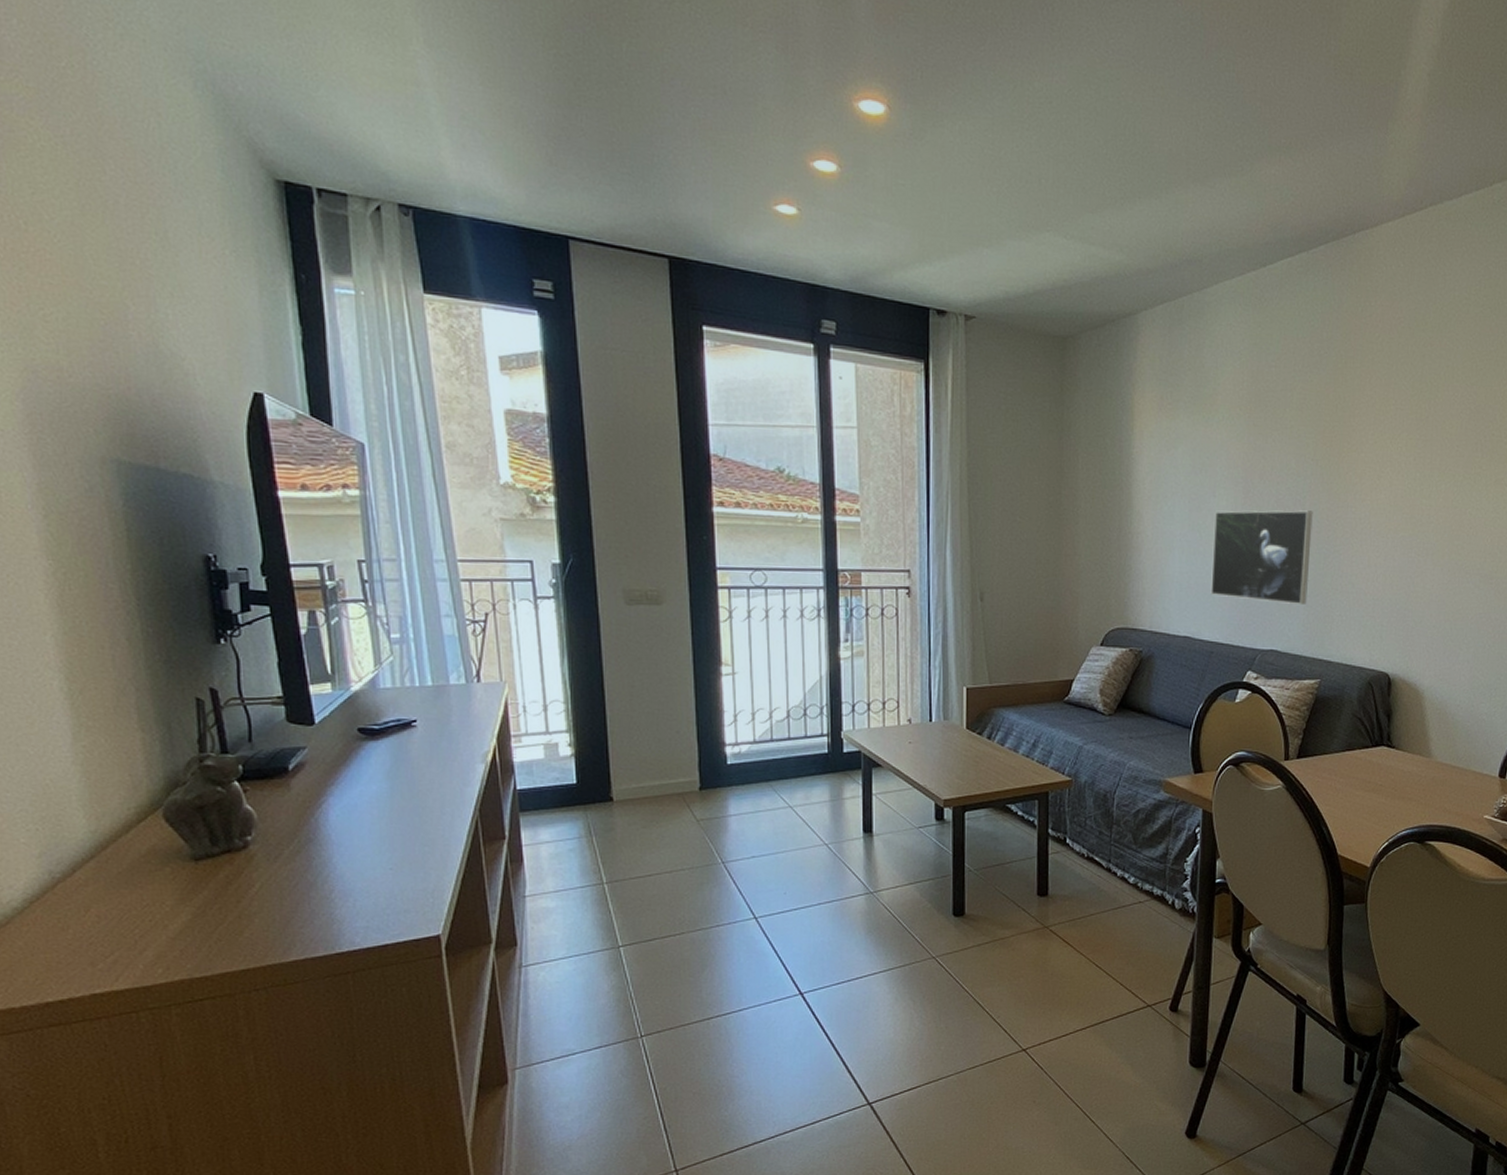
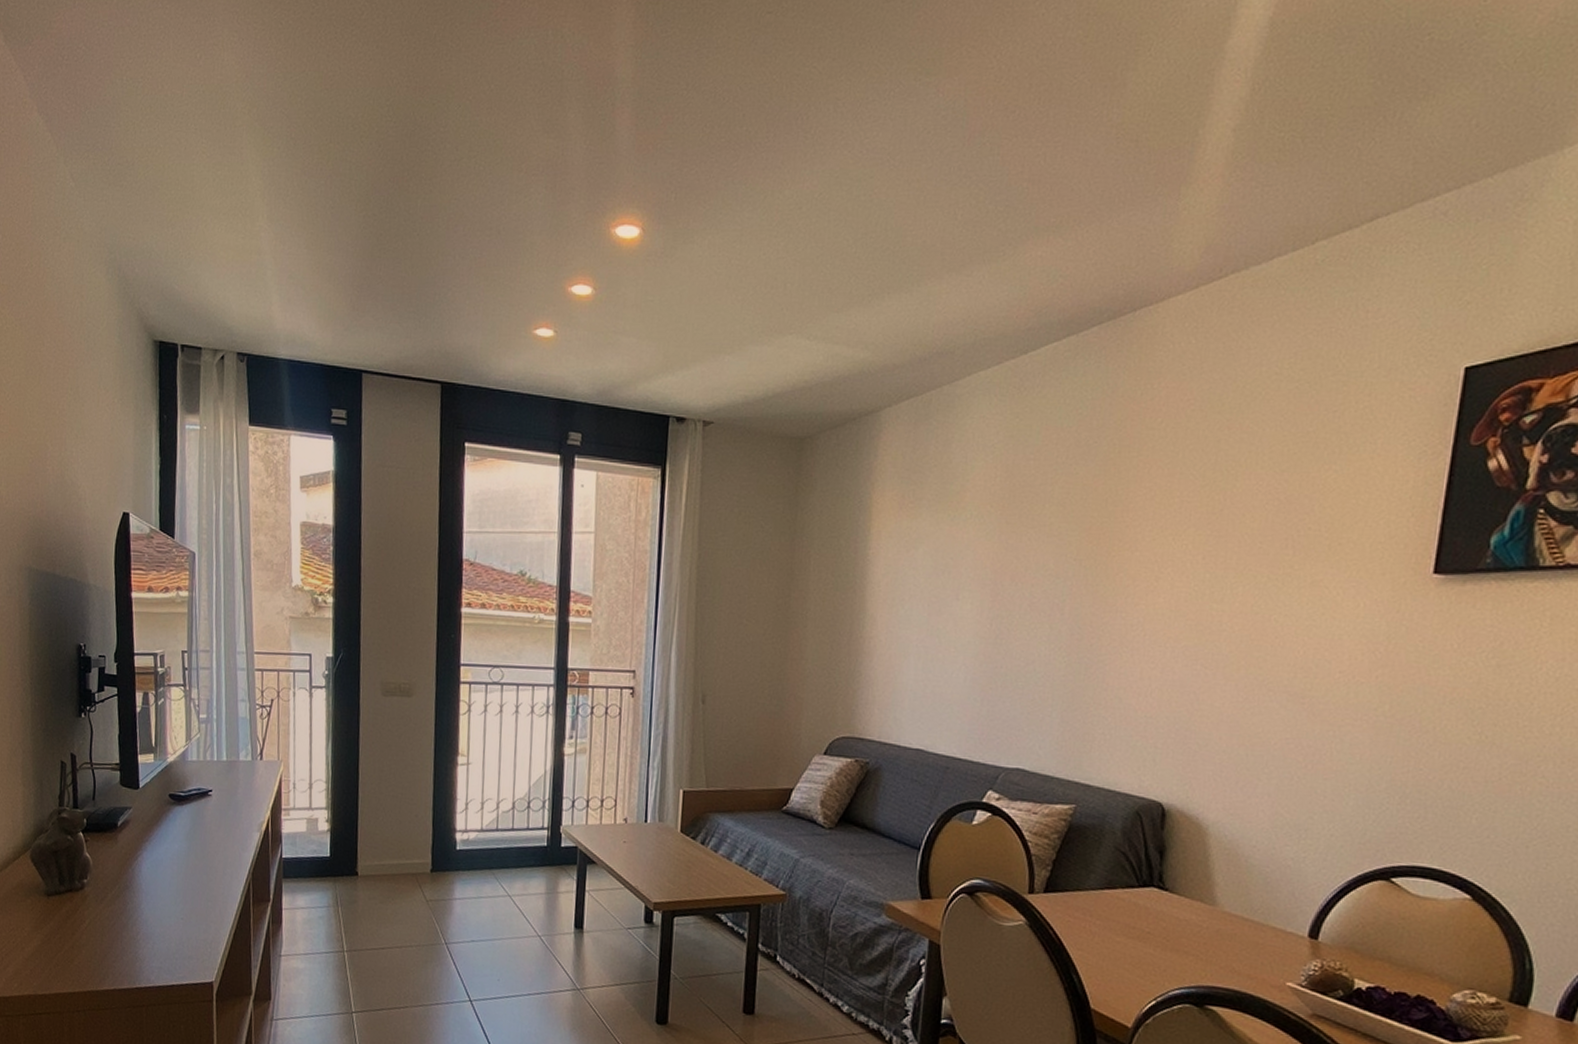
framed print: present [1210,510,1313,606] -> none [948,615,1074,721]

